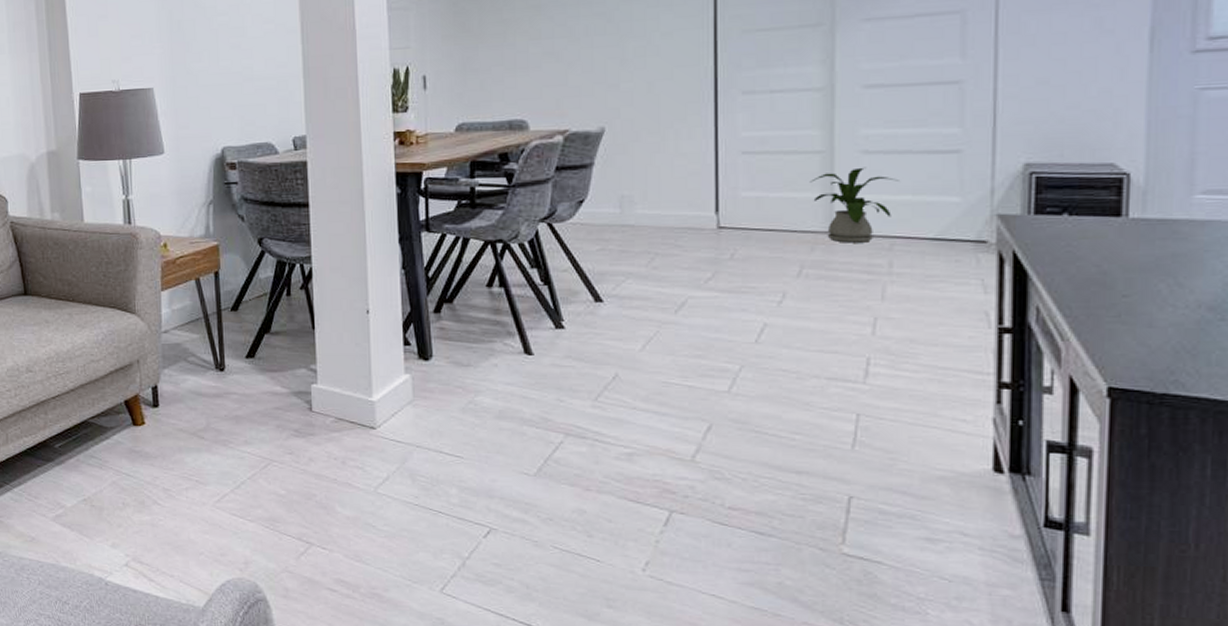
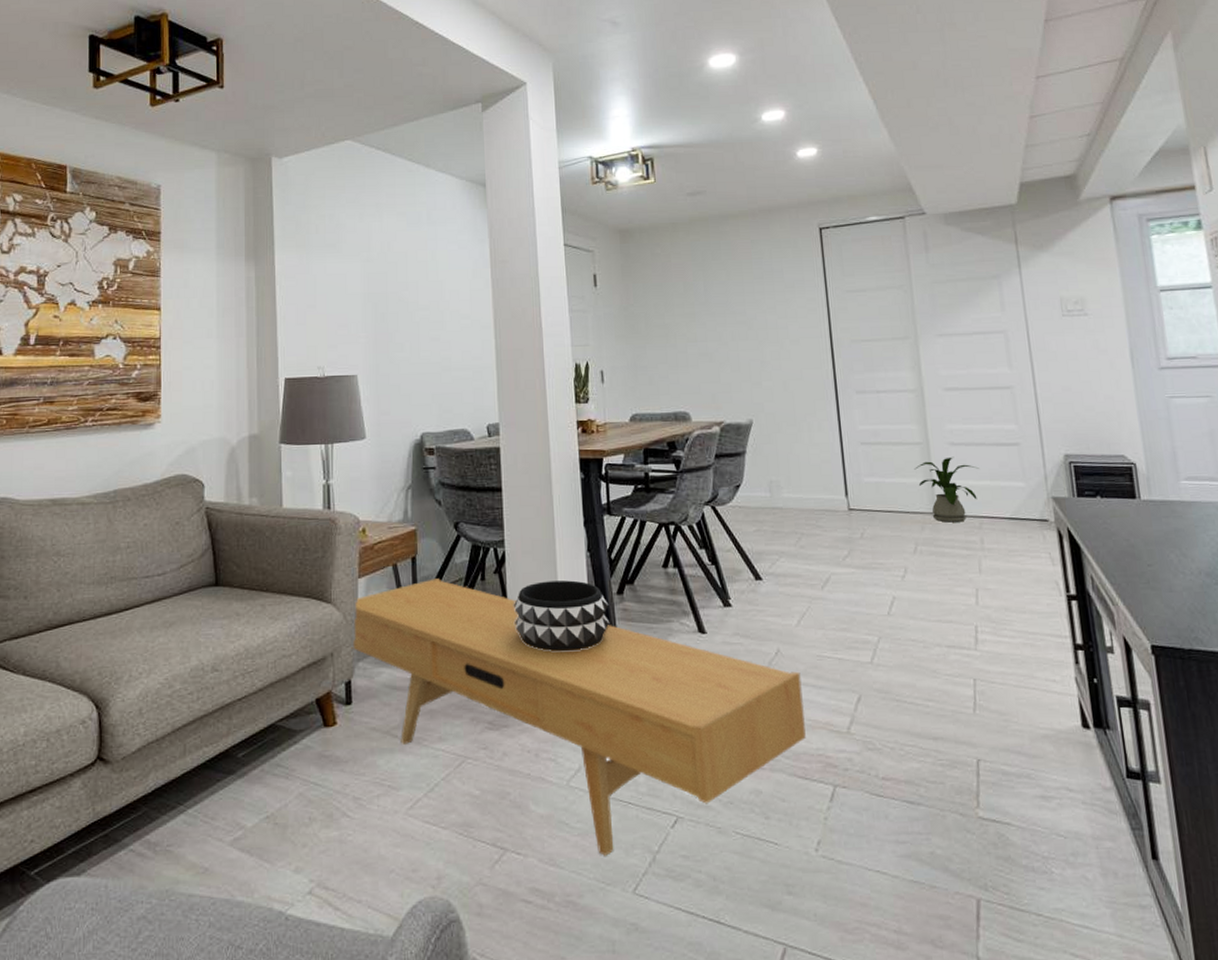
tv console: none [157,293,641,557] -> present [351,578,806,856]
decorative bowl: none [320,298,425,368] -> present [513,580,610,652]

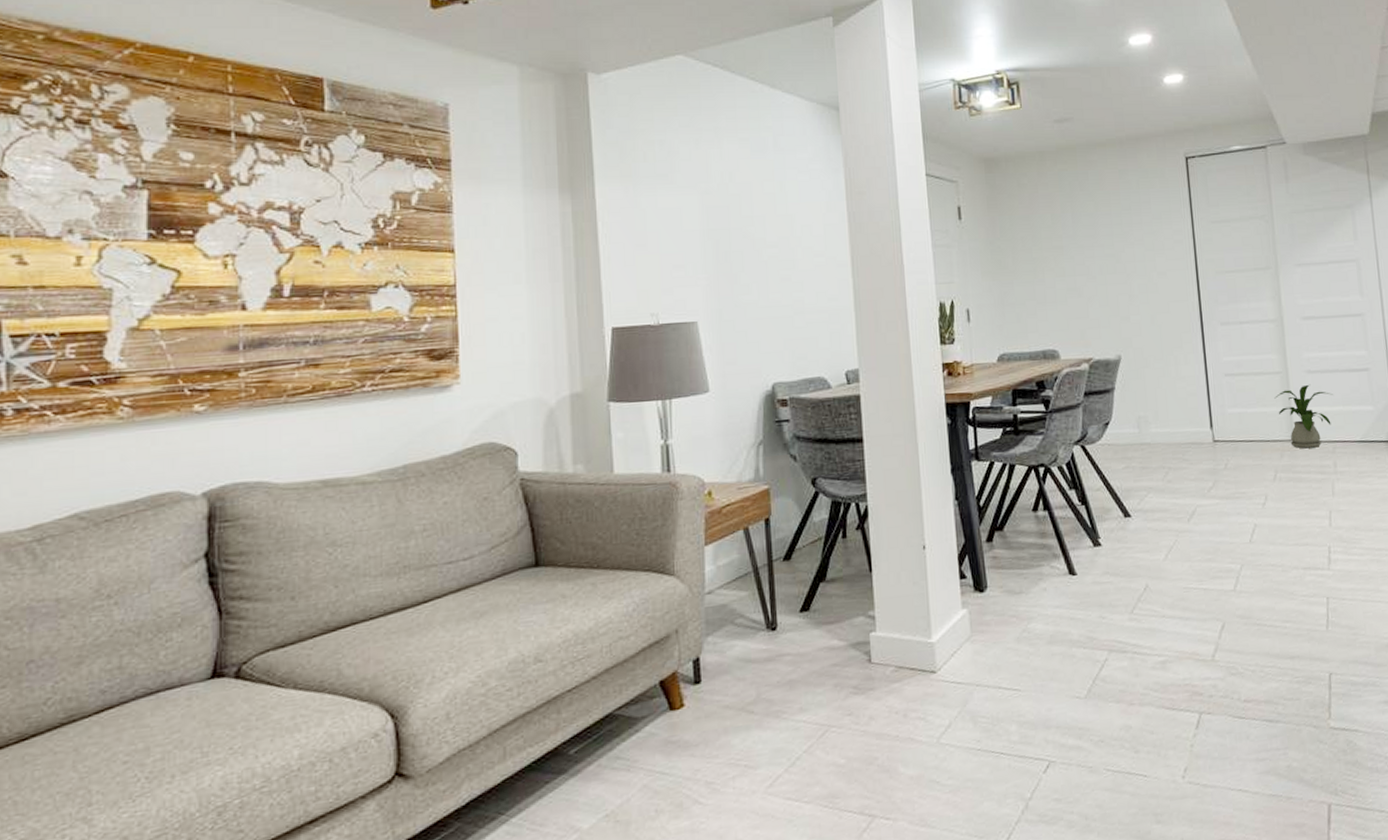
tv console: present [351,578,806,856] -> none [699,539,1173,810]
decorative bowl: present [513,580,610,652] -> none [877,531,980,607]

